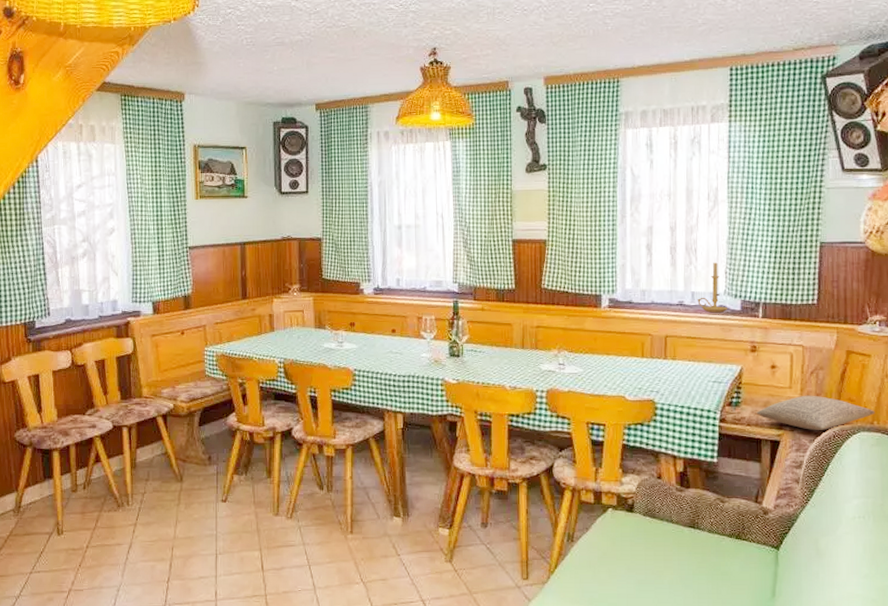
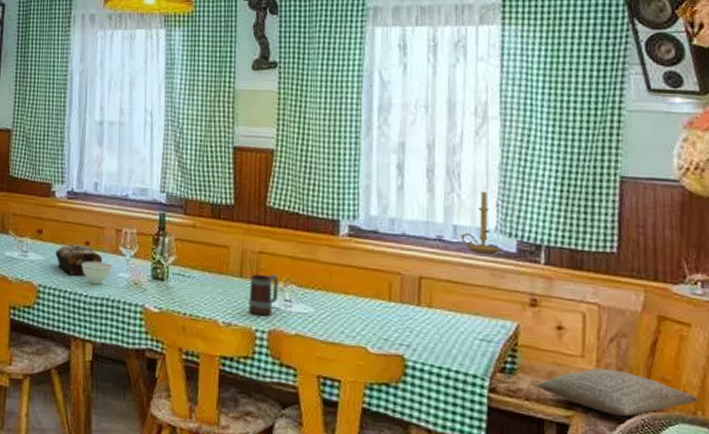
bread loaf: none [367,333,407,359] -> present [55,244,103,276]
bowl: none [389,345,416,365] -> present [81,261,113,285]
beer mug: none [530,344,554,379] -> present [248,274,279,317]

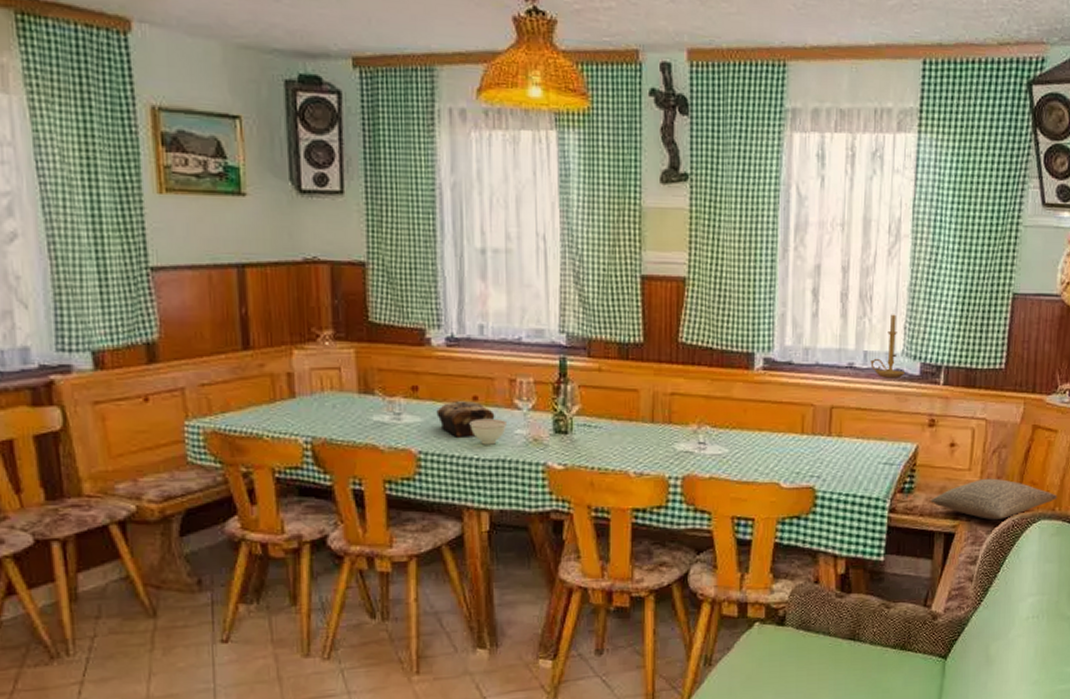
beer mug: present [248,274,279,317] -> none [661,417,692,462]

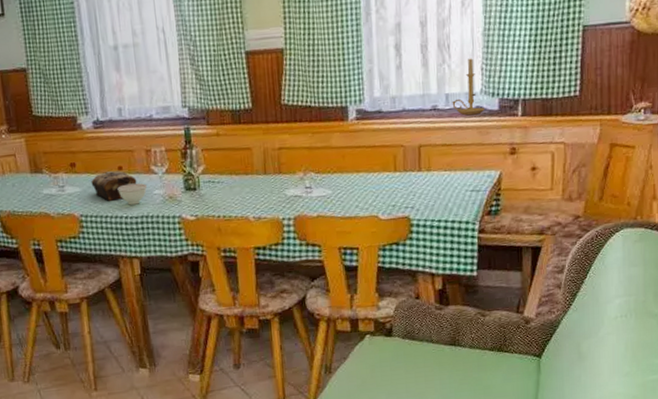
pillow: present [930,478,1058,519] -> none [516,195,639,232]

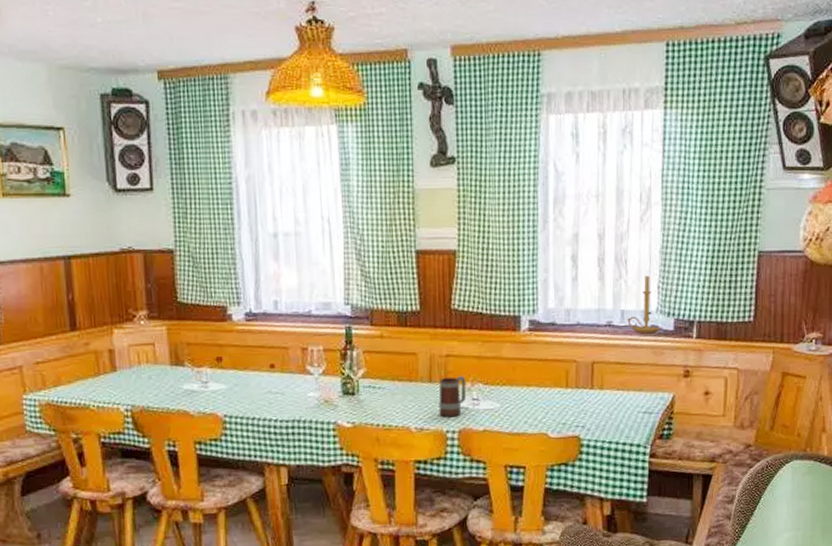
bread loaf: present [91,171,137,201] -> none [238,369,290,402]
bowl: present [117,183,148,205] -> none [268,383,302,407]
beer mug: none [274,167,300,206] -> present [439,376,467,418]

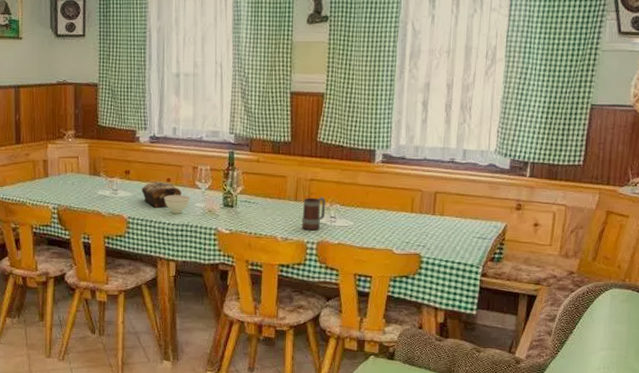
bread loaf: none [238,369,290,402] -> present [141,182,182,208]
bowl: none [268,383,302,407] -> present [164,195,191,214]
candle holder: present [627,270,661,334] -> none [468,116,498,171]

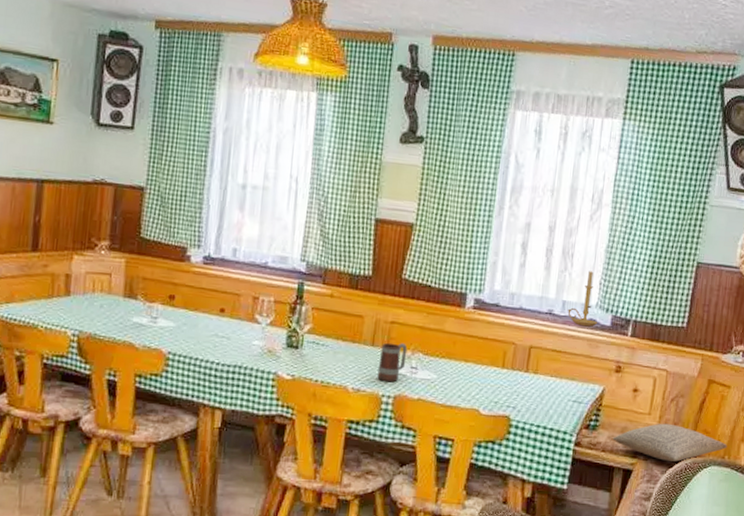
bread loaf: present [141,182,182,208] -> none [187,311,238,344]
bowl: present [164,195,191,214] -> none [214,328,248,352]
candle holder: none [468,116,498,171] -> present [567,266,598,327]
pillow: none [516,252,628,286] -> present [612,423,728,462]

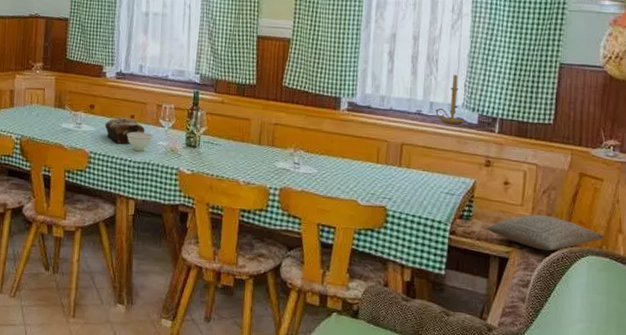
bread loaf: none [187,311,238,344] -> present [105,118,145,144]
bowl: none [214,328,248,352] -> present [127,131,154,151]
beer mug: present [377,342,408,383] -> none [264,141,290,177]

